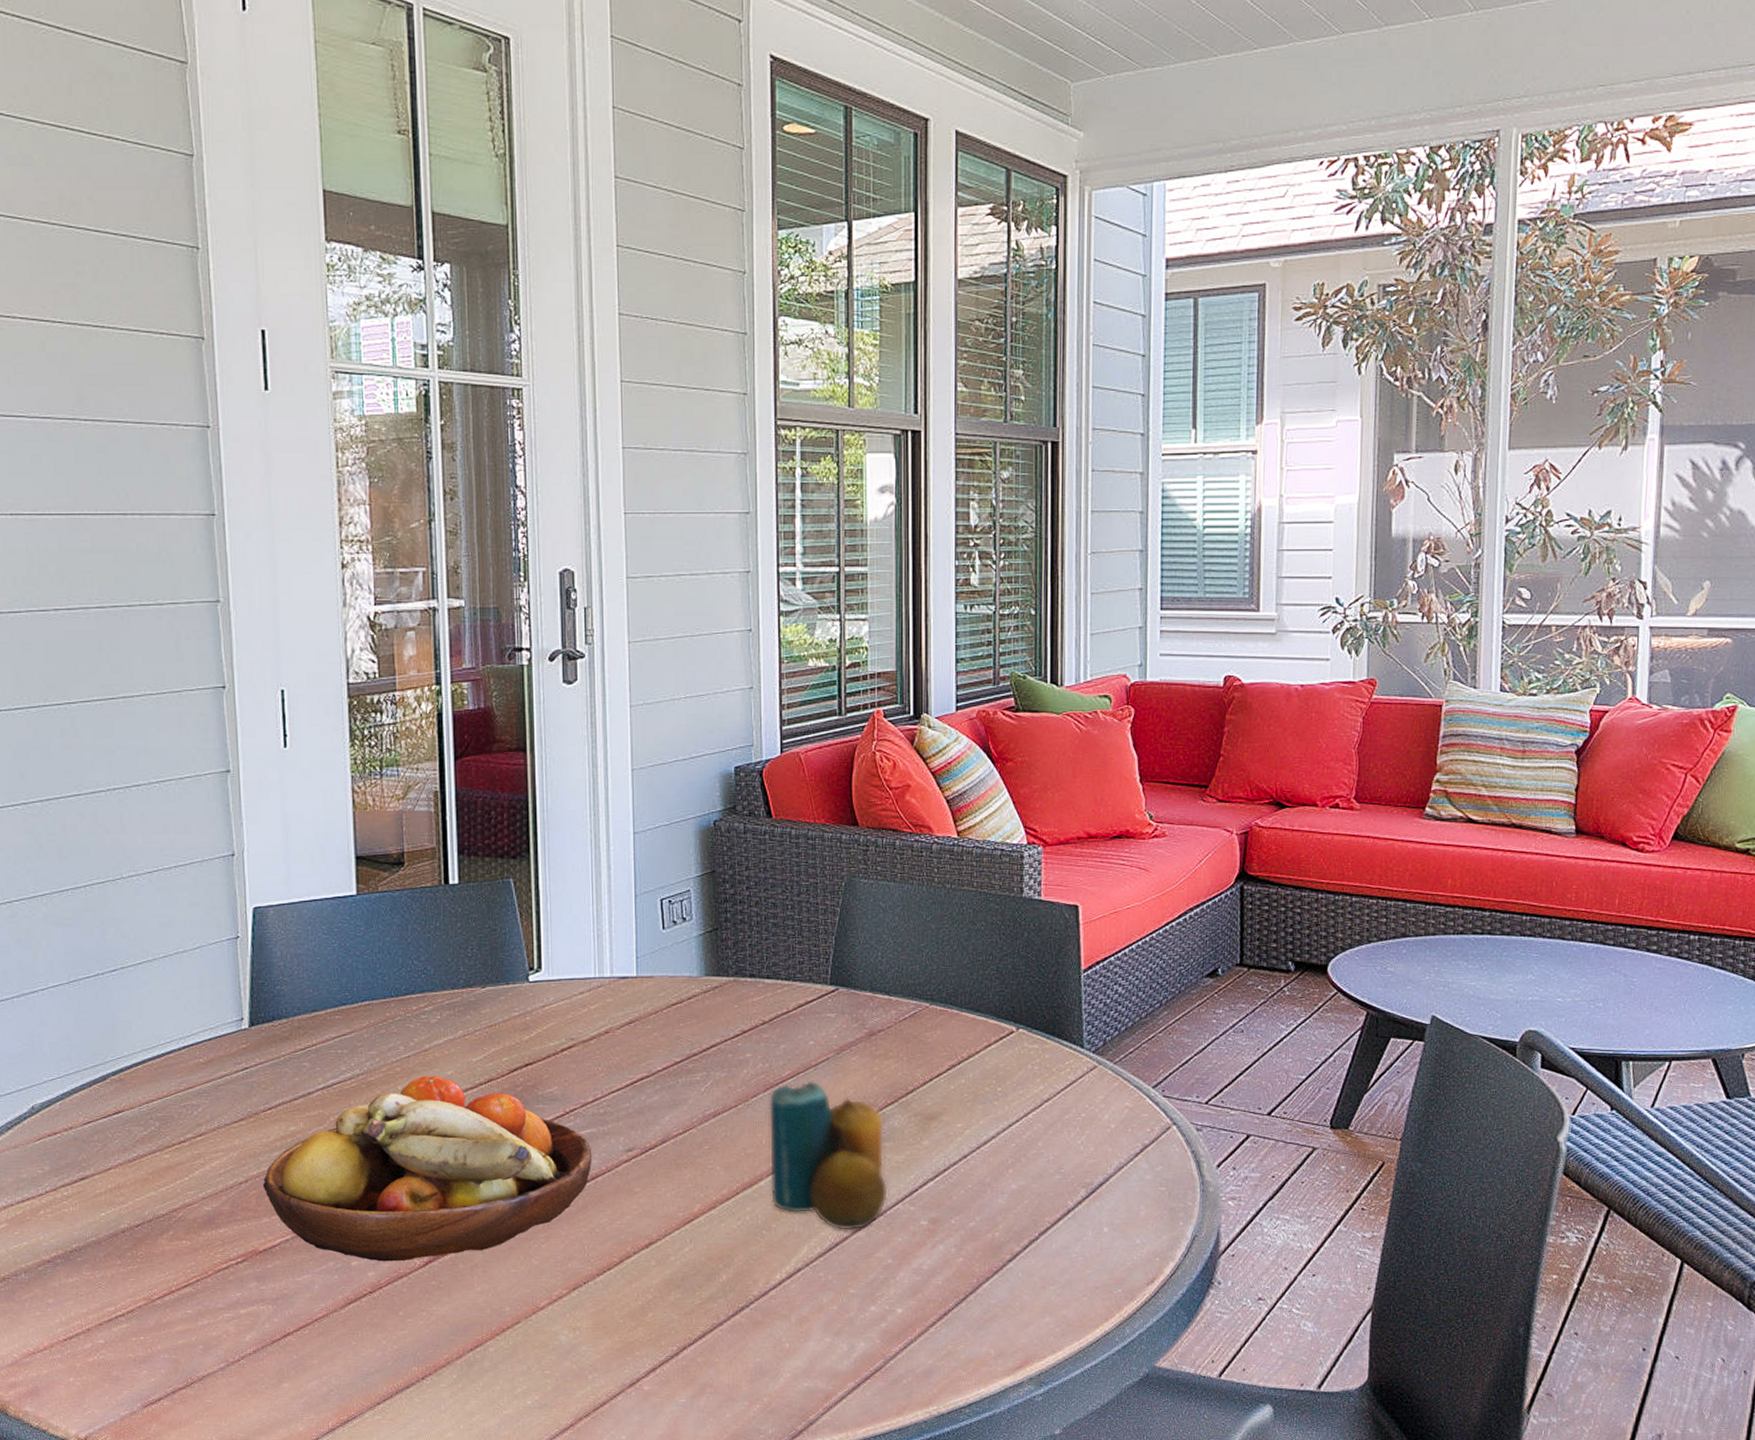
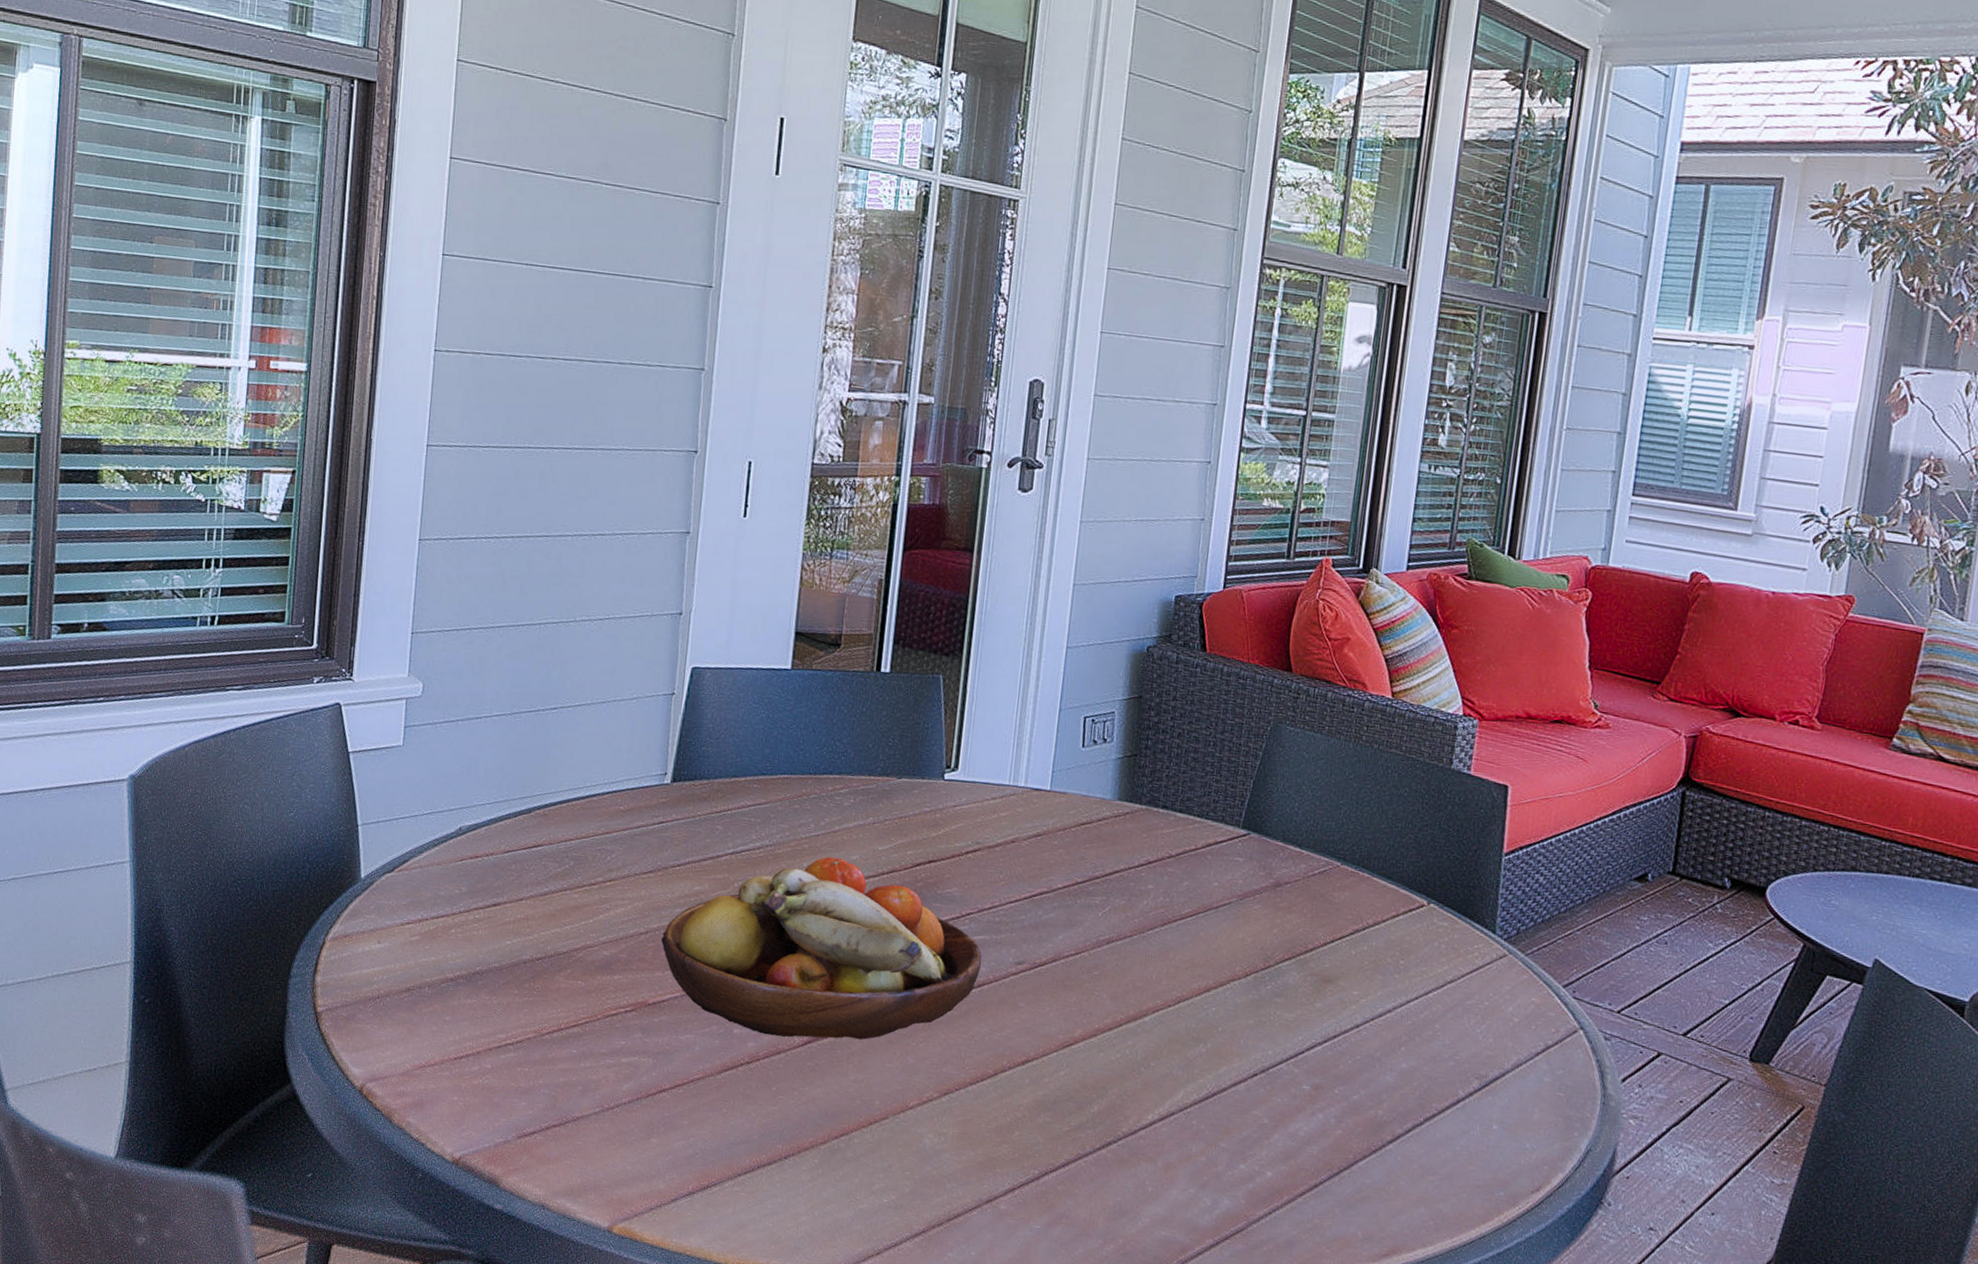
candle: present [768,1081,888,1230] -> none [1153,922,1279,1084]

